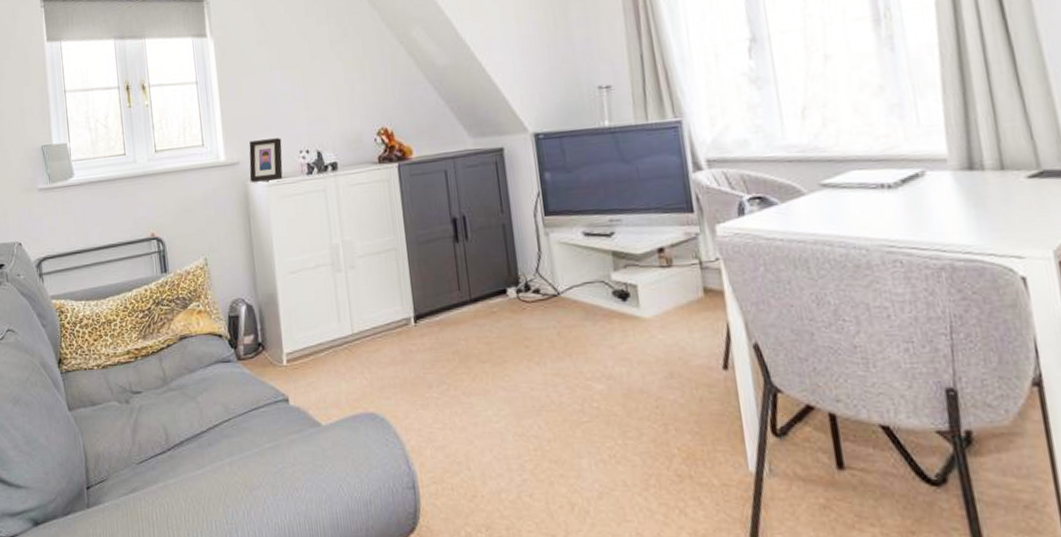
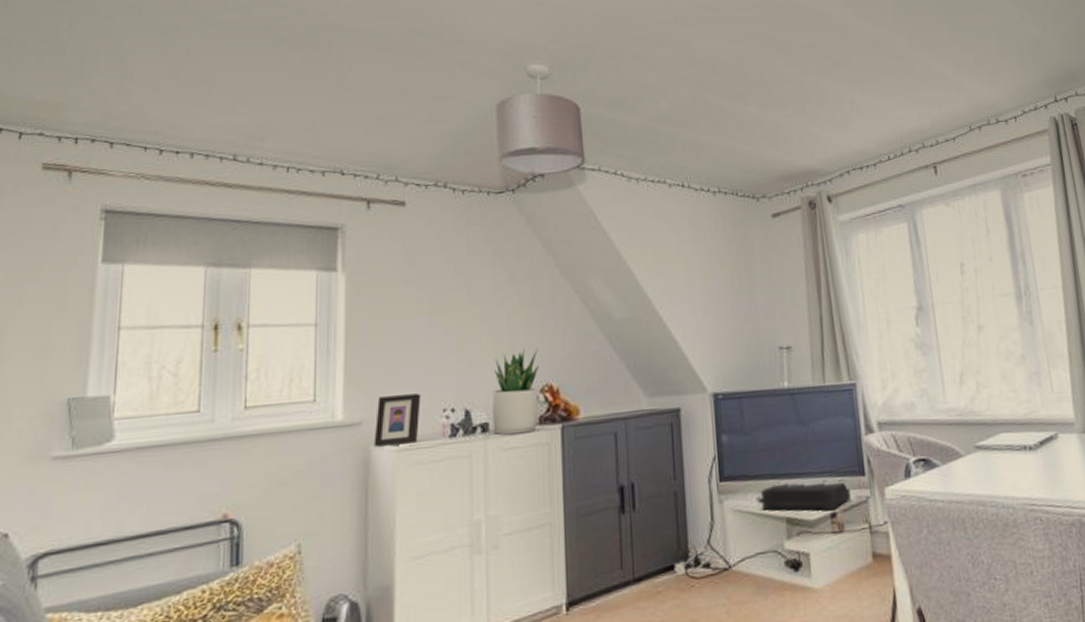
planter: none [337,96,377,173] -> present [492,348,539,435]
game console: none [586,216,679,246] -> present [761,479,851,511]

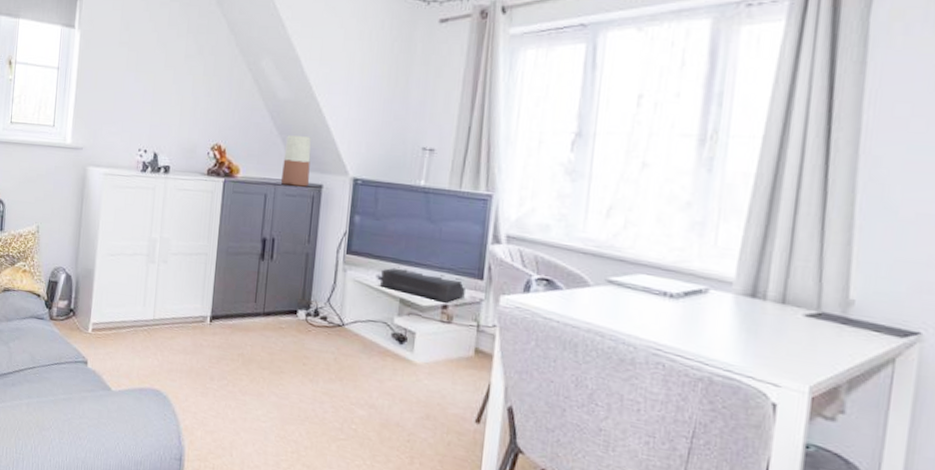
picture frame: present [374,393,421,447] -> none [89,131,124,171]
planter: present [492,348,539,435] -> none [172,111,213,180]
vase: none [630,356,664,417] -> present [280,135,312,187]

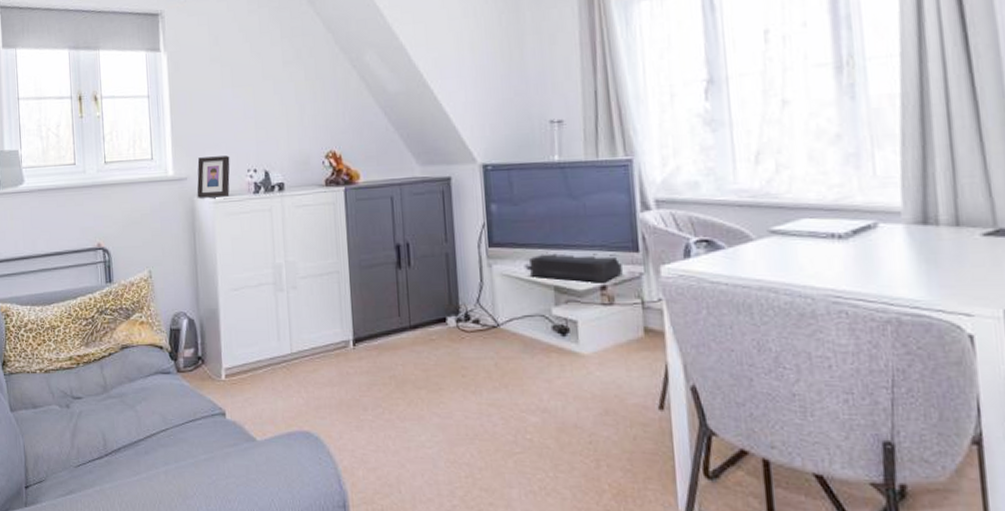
picture frame: none [89,131,124,171] -> present [196,155,230,198]
vase: present [280,135,312,187] -> none [404,128,436,184]

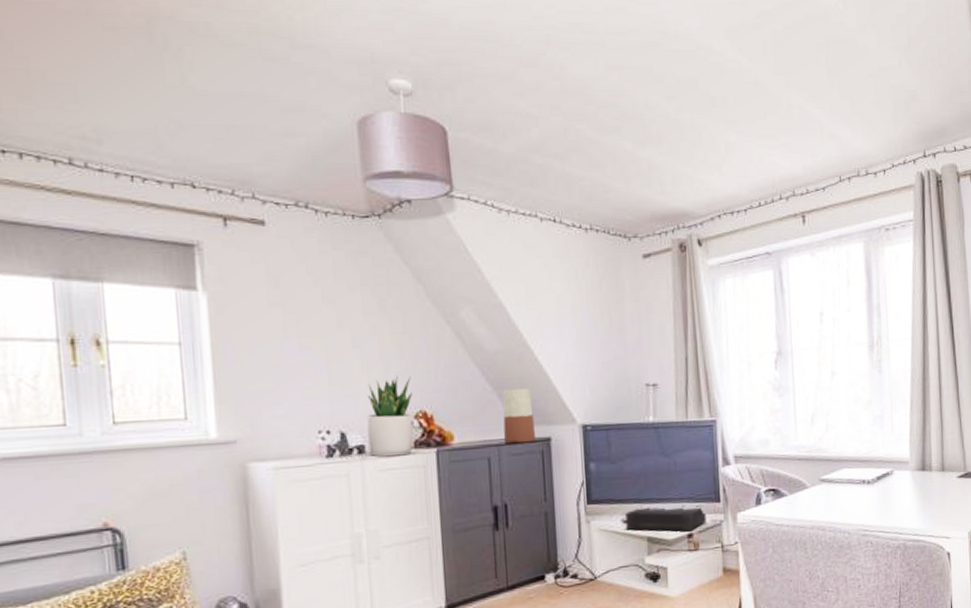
picture frame: present [196,155,230,198] -> none [250,415,296,464]
planter: none [286,119,325,194] -> present [367,376,413,457]
vase: none [404,128,436,184] -> present [502,388,535,444]

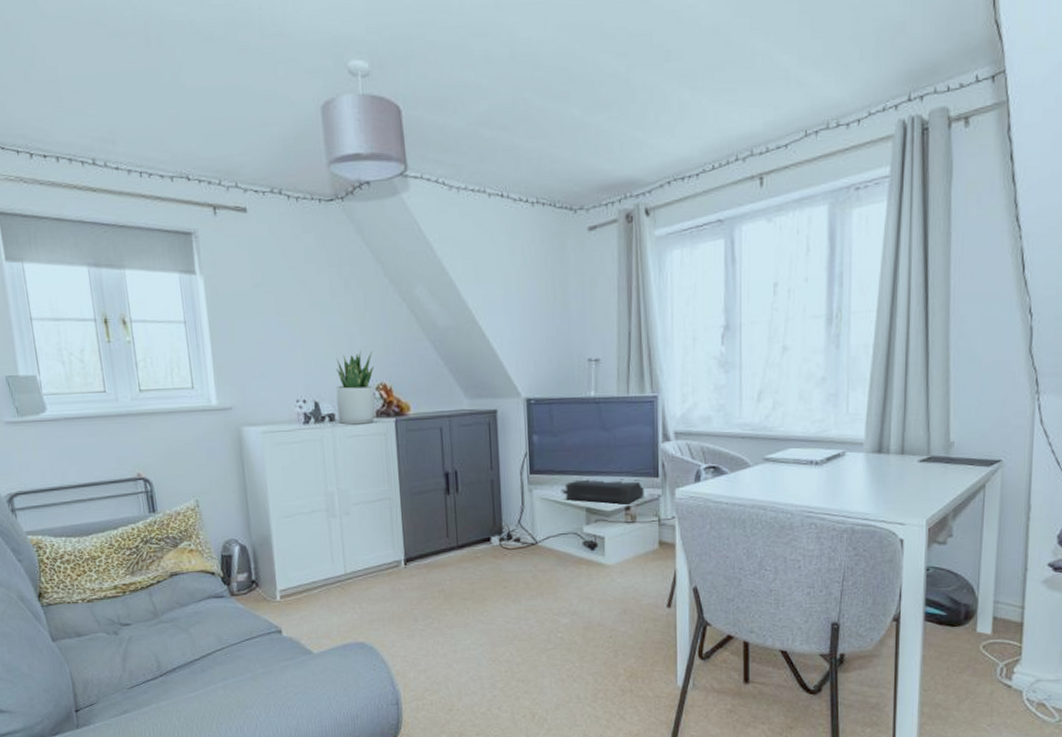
vase: present [502,388,535,444] -> none [453,363,483,416]

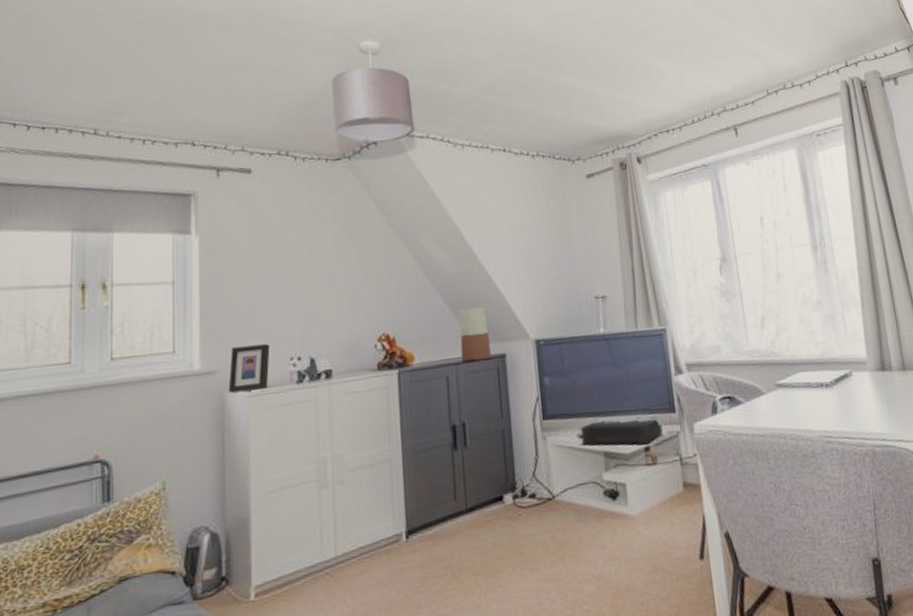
picture frame: none [243,386,279,428] -> present [228,344,270,393]
planter: present [335,350,375,425] -> none [334,301,377,381]
vase: none [453,363,483,416] -> present [459,307,491,363]

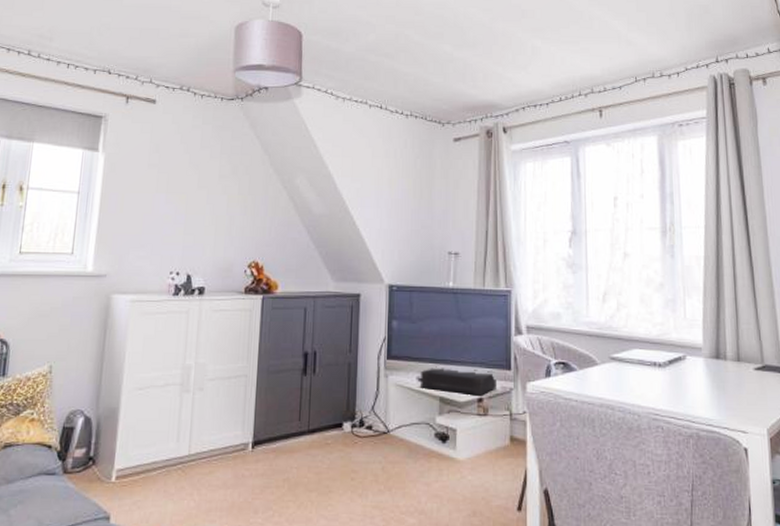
picture frame: present [228,344,270,393] -> none [114,256,154,296]
vase: present [459,307,491,363] -> none [319,248,348,297]

